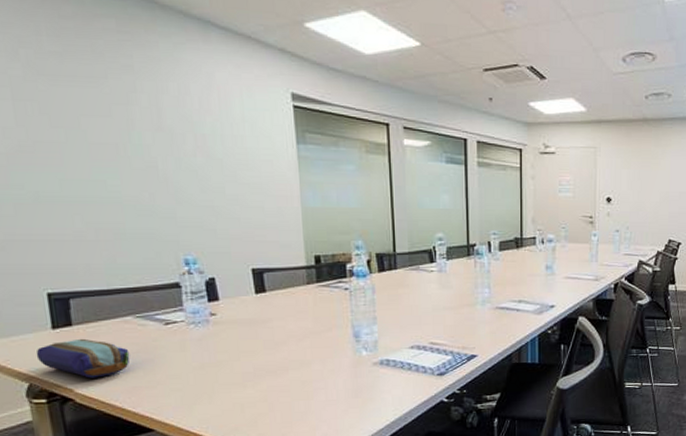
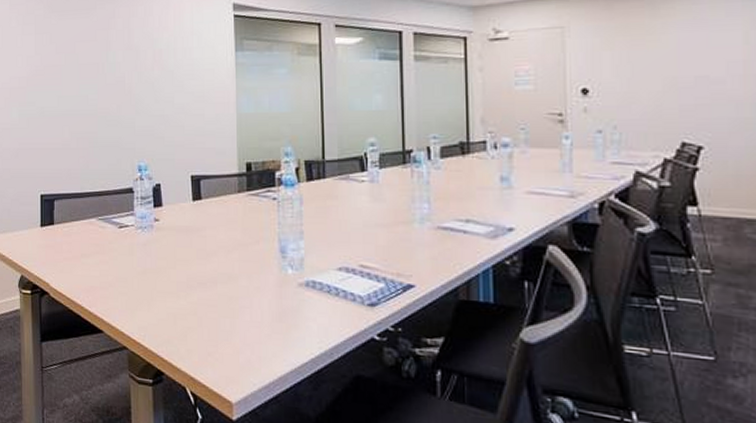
pencil case: present [35,338,130,378] -> none [28,236,91,275]

